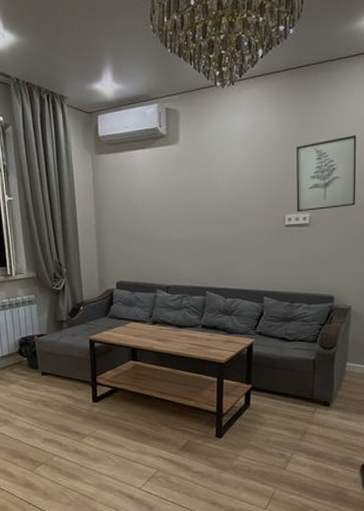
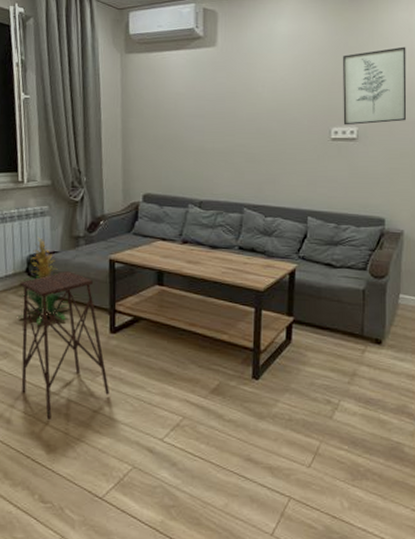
side table: none [14,351,95,474] -> present [20,271,110,421]
indoor plant: none [15,322,57,397] -> present [18,236,69,325]

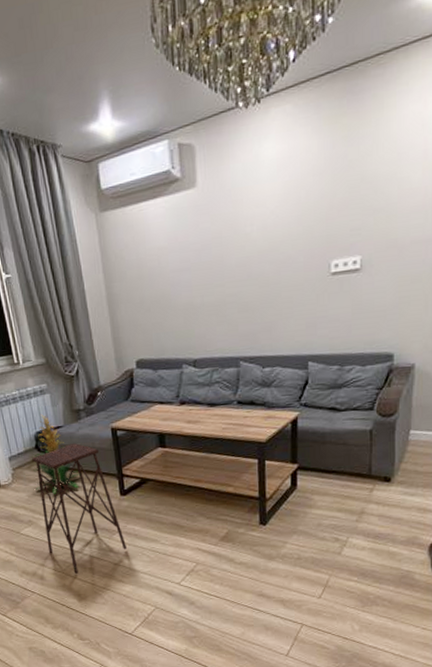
wall art: present [343,46,407,126] -> none [342,148,419,256]

